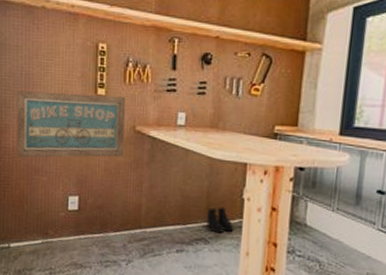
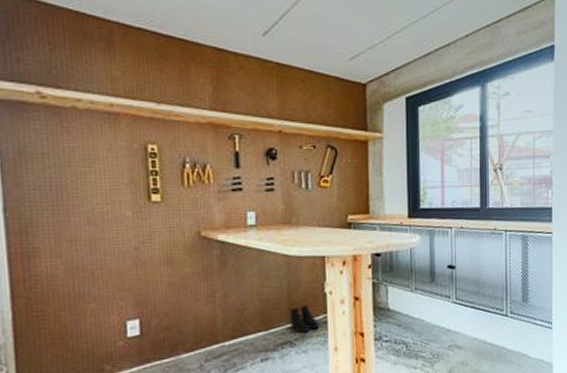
wall art: present [16,90,126,158] -> none [46,202,190,285]

